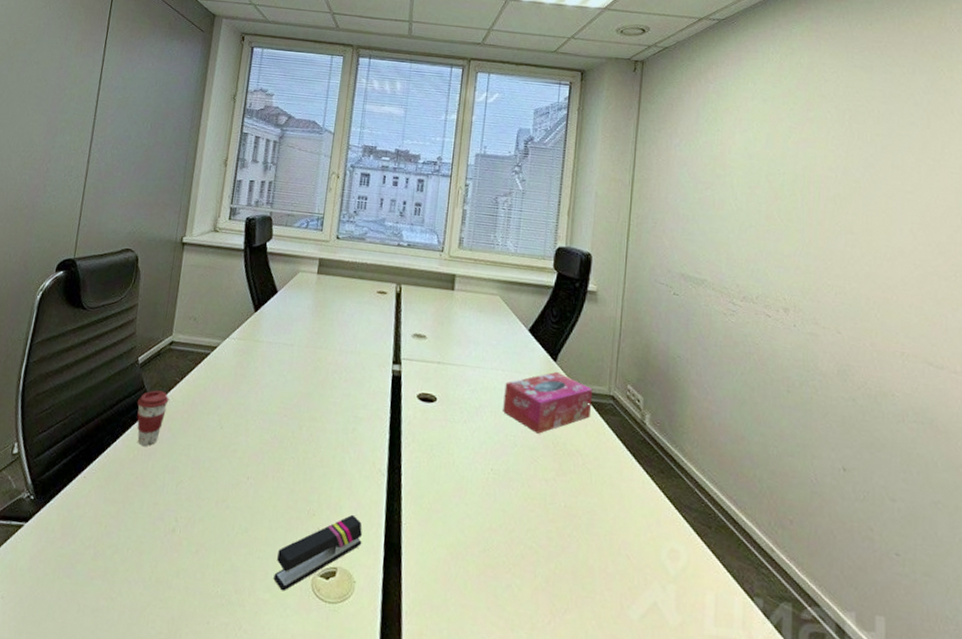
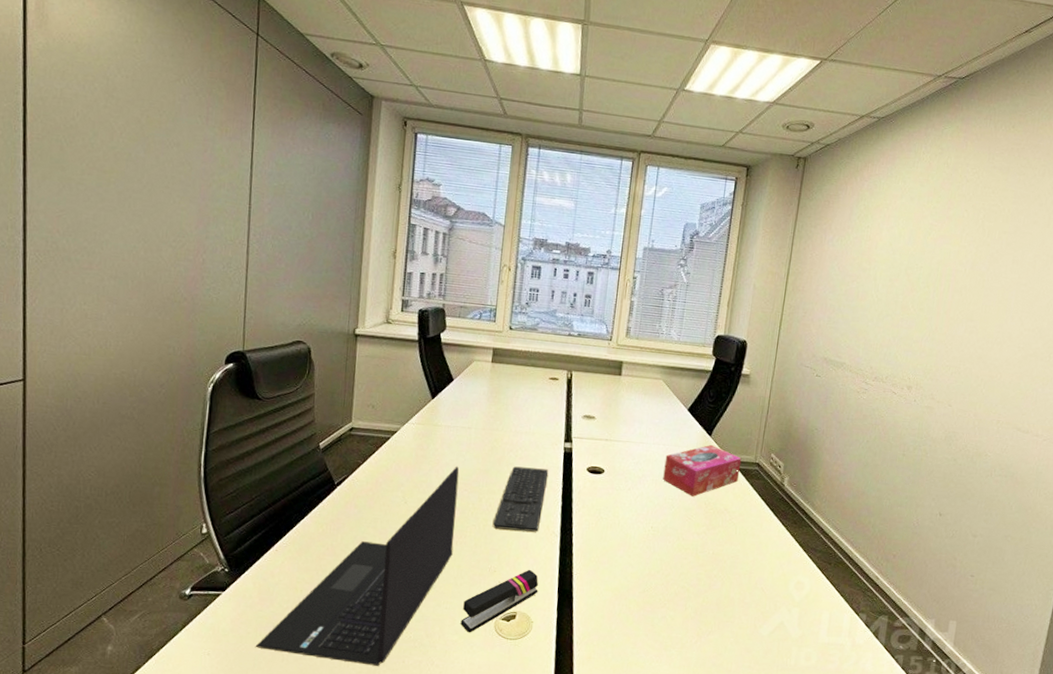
laptop: none [51,387,280,626] -> present [255,466,460,666]
coffee cup: present [137,390,169,446] -> none [321,472,353,521]
keyboard: none [312,390,376,469] -> present [492,466,549,532]

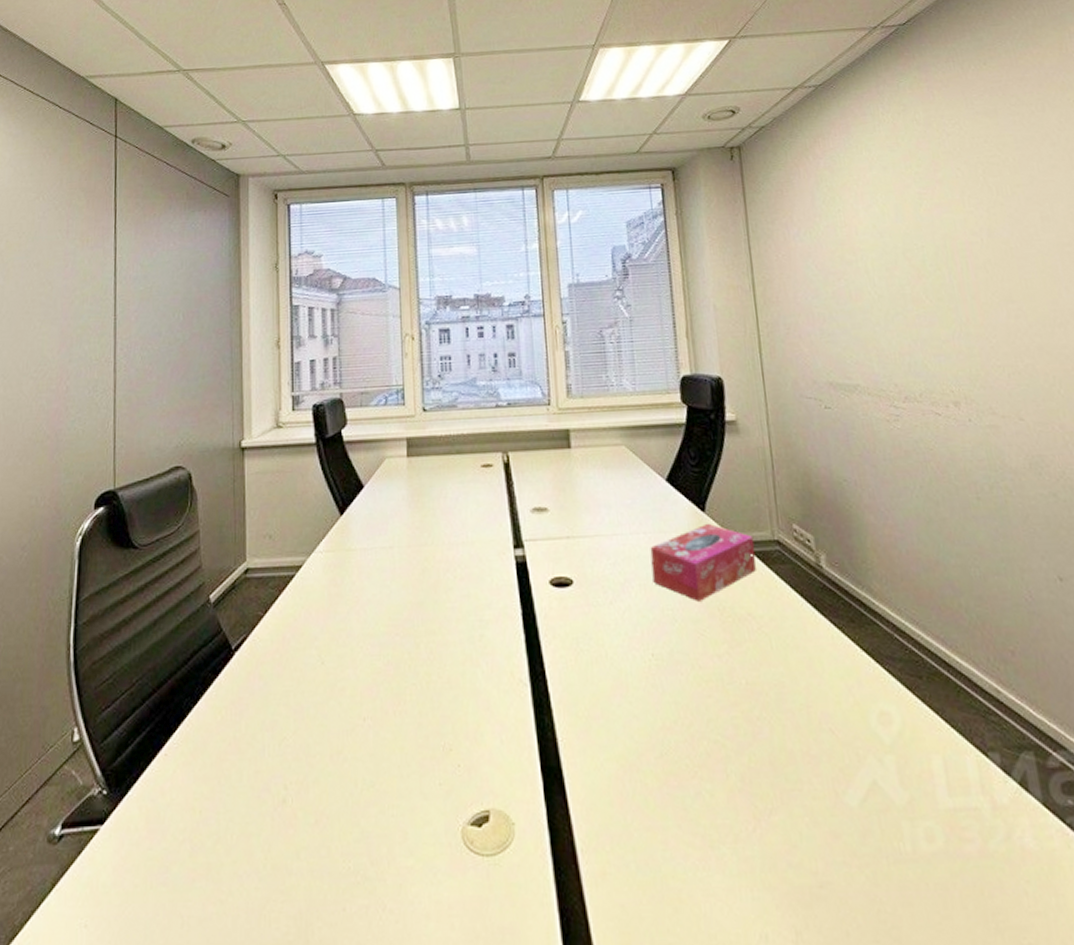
laptop: present [255,466,460,666] -> none [145,602,392,921]
stapler: present [460,569,538,633] -> none [415,740,514,852]
keyboard: present [492,466,549,532] -> none [438,590,501,685]

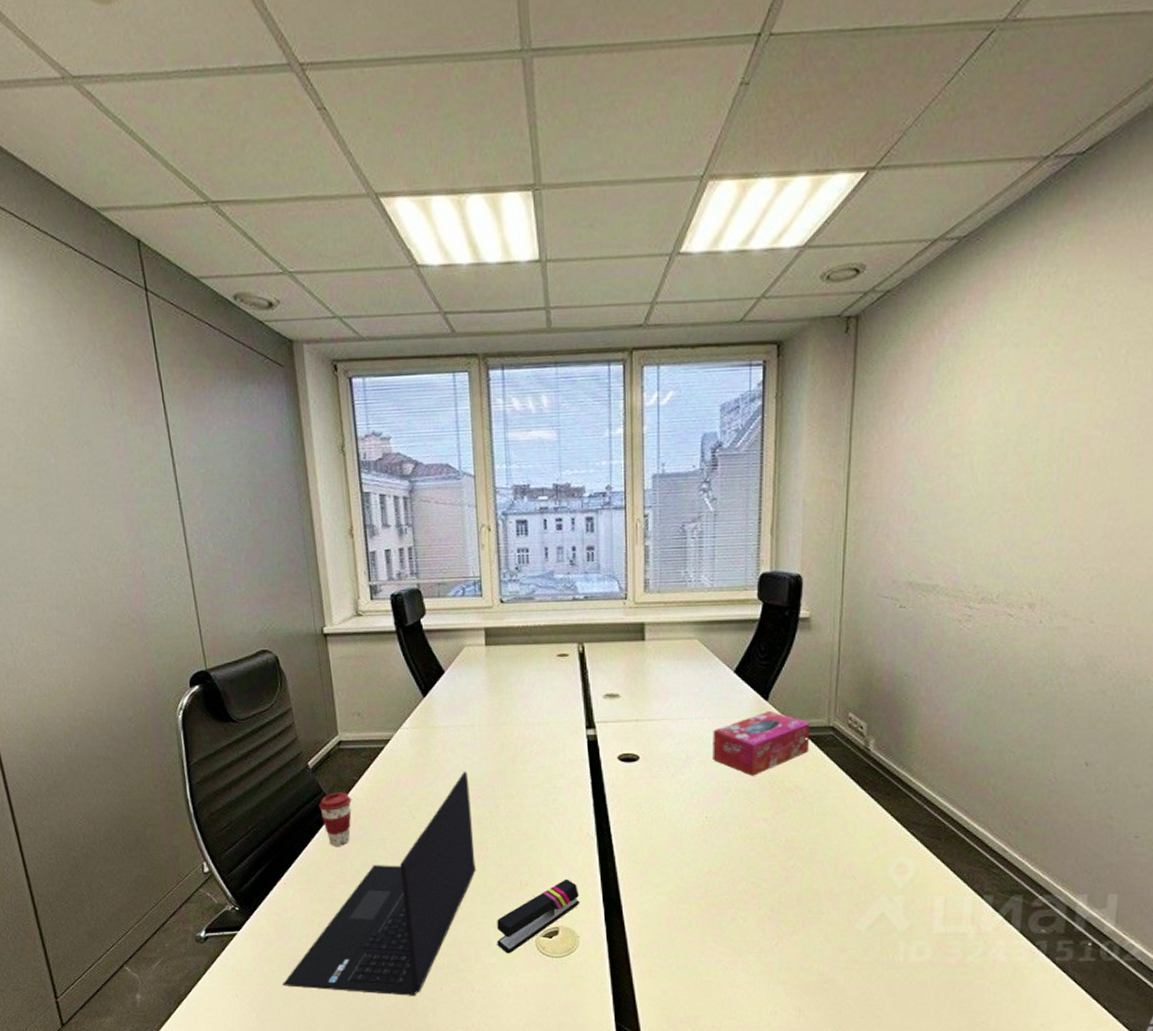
laptop: none [145,602,392,921] -> present [282,771,476,996]
coffee cup: none [216,631,254,702] -> present [318,792,352,846]
stapler: none [415,740,514,852] -> present [497,878,580,954]

